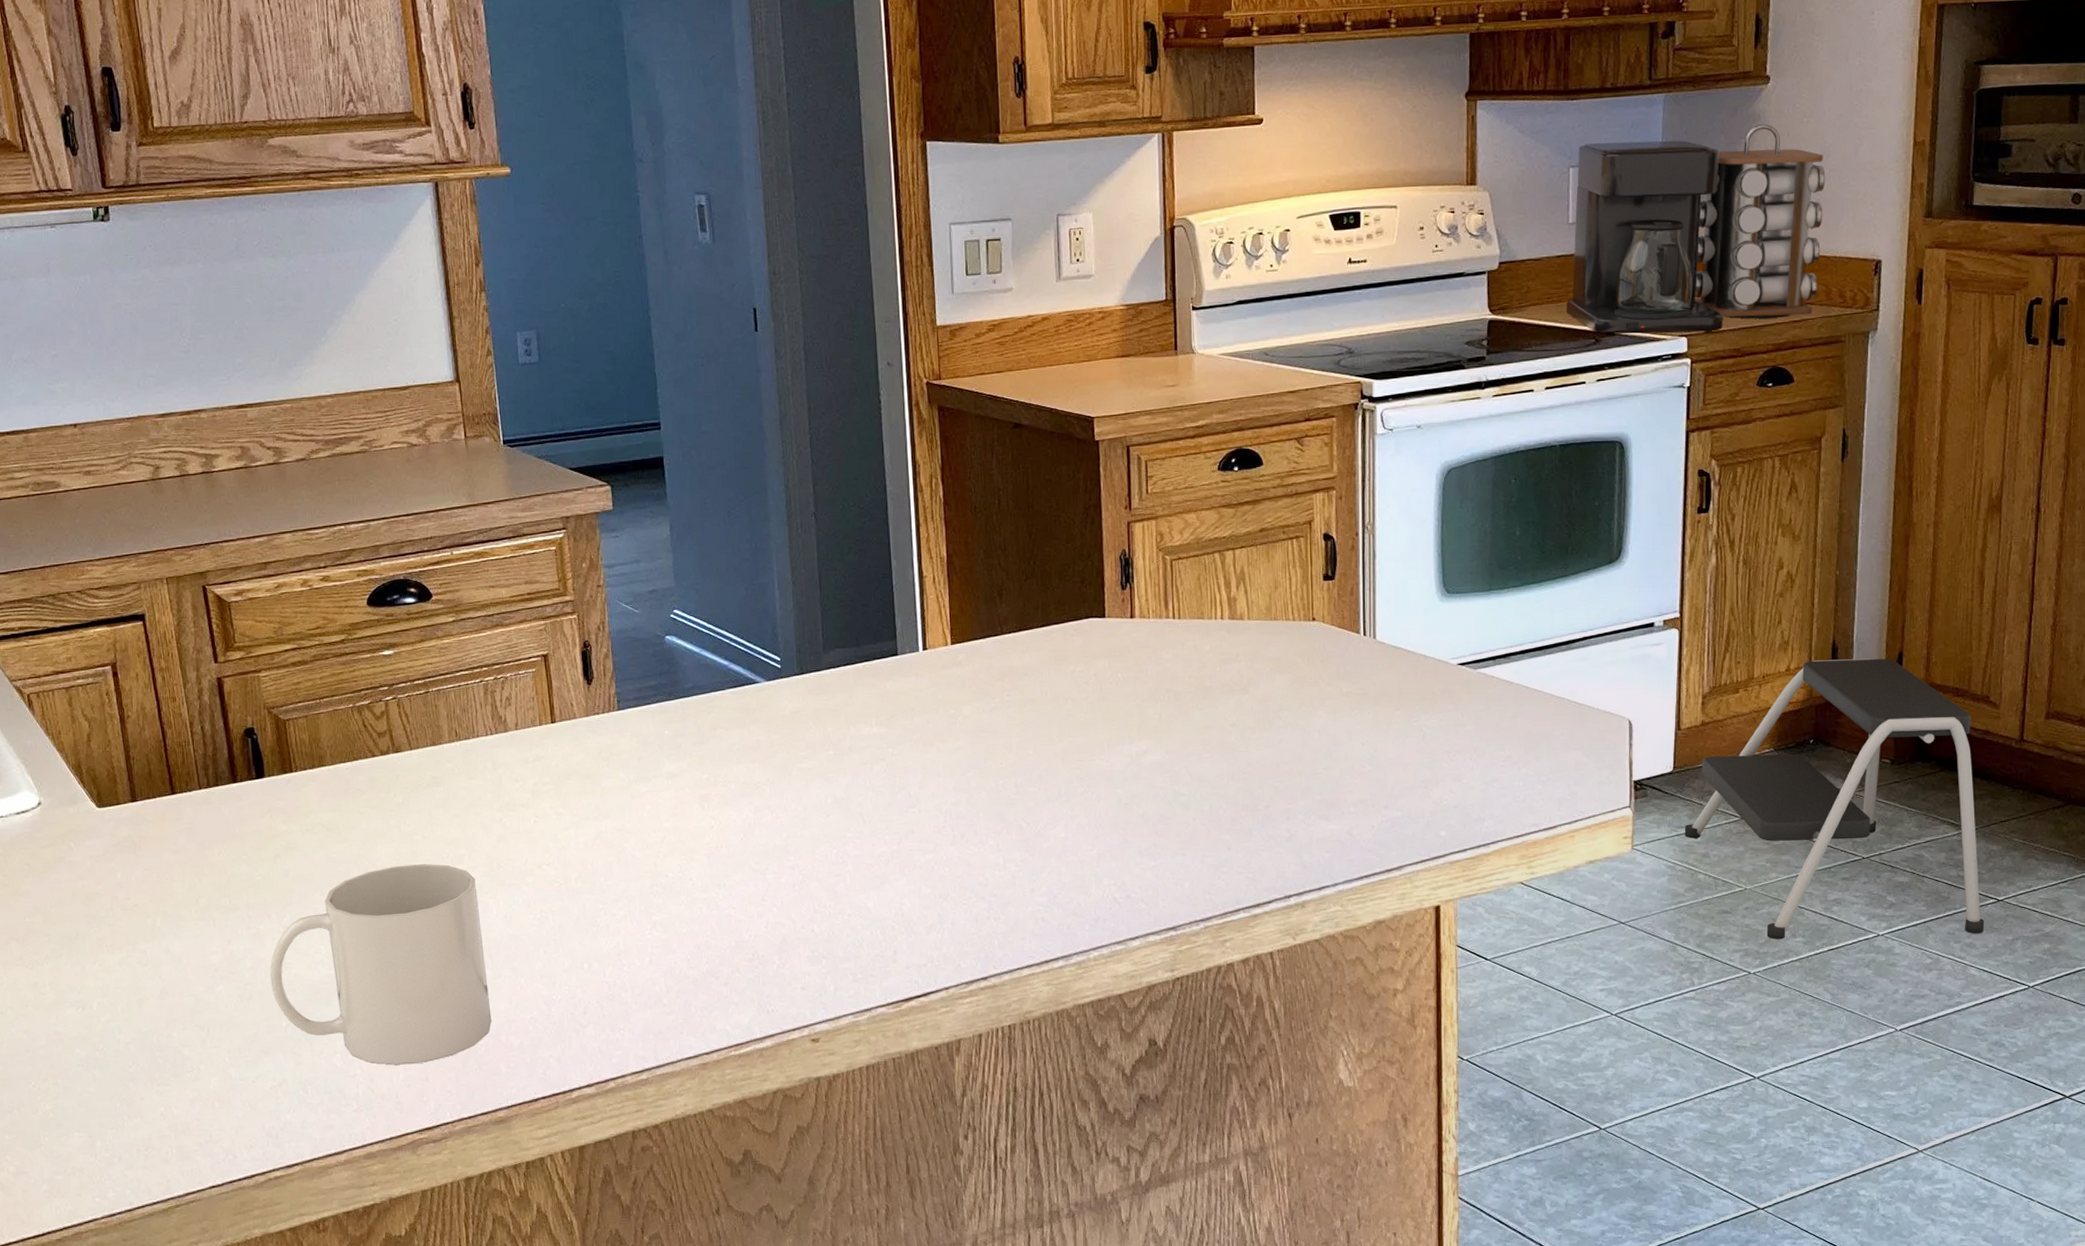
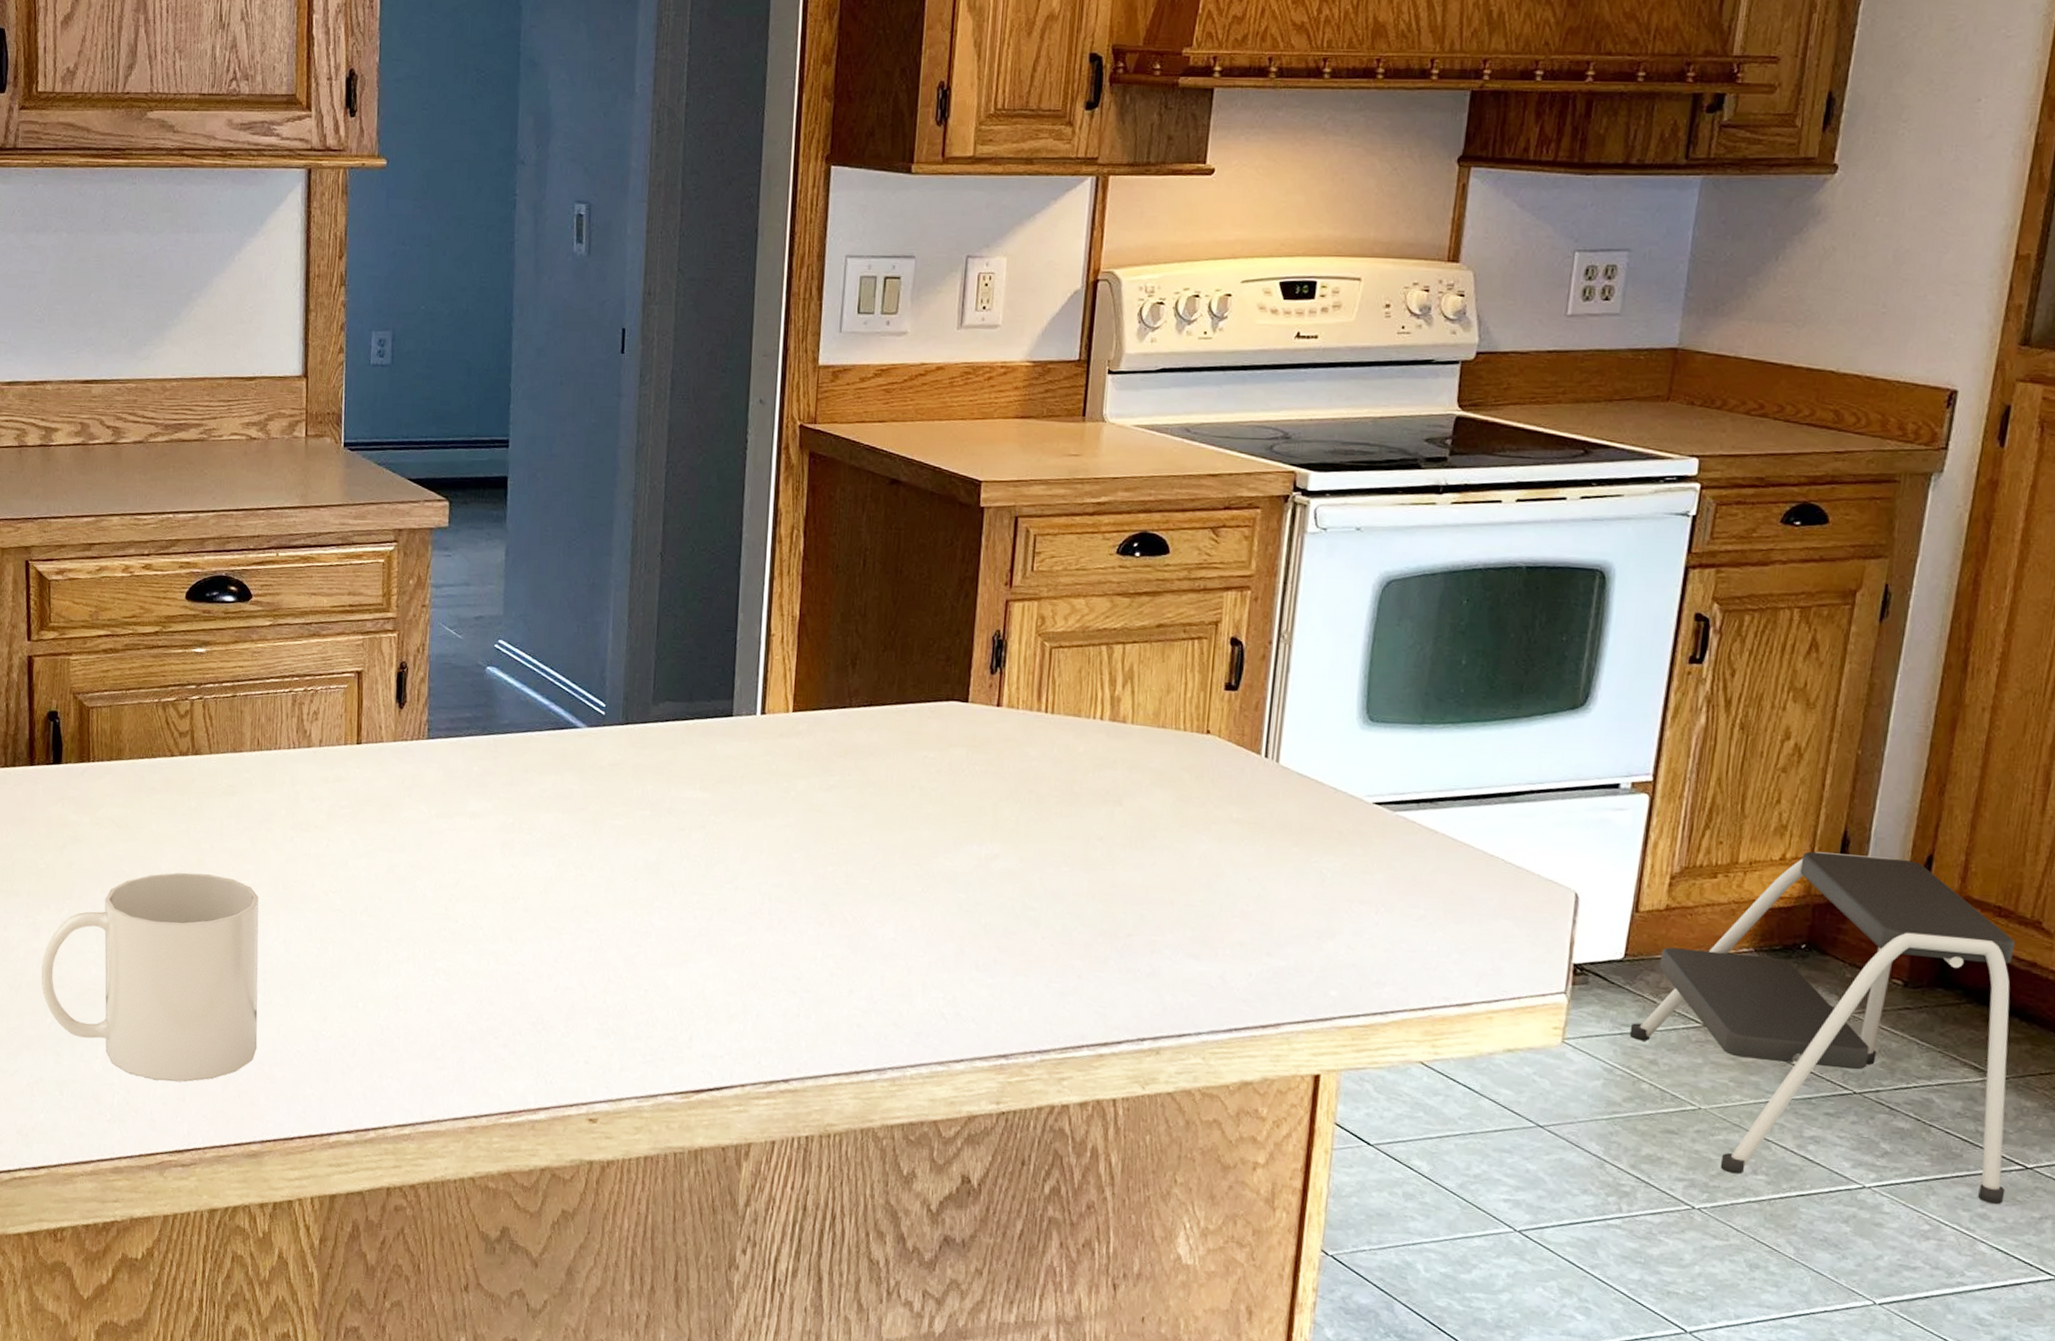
coffee maker: present [1566,140,1724,335] -> none [1552,226,1764,455]
spice rack: present [1694,124,1826,319] -> none [1712,220,1897,447]

